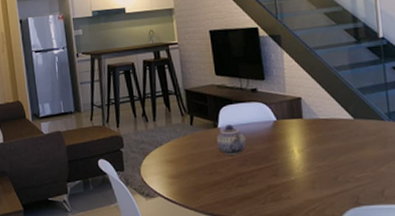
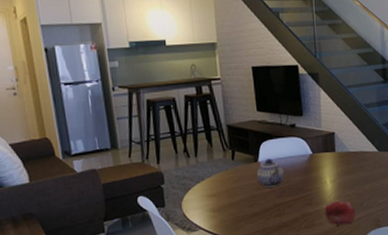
fruit: none [292,172,330,201] -> present [324,200,356,226]

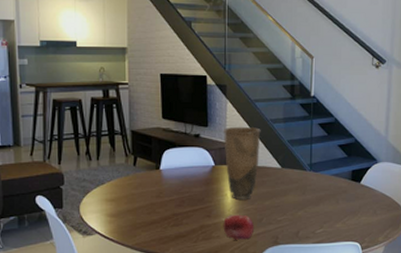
teapot: present [256,158,284,188] -> none [157,167,185,196]
vase: none [318,113,356,187] -> present [223,126,261,201]

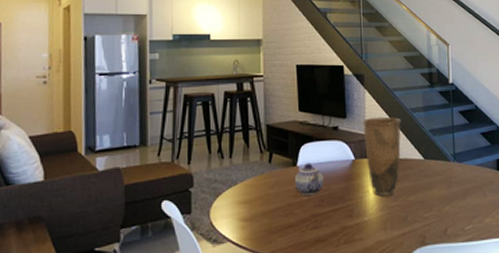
teapot: none [157,167,185,196] -> present [294,163,324,195]
fruit: present [223,214,255,240] -> none [366,212,400,242]

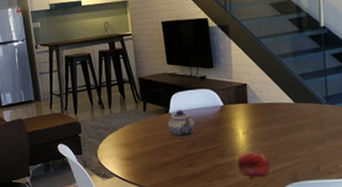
vase: present [362,116,401,197] -> none [229,64,270,138]
fruit: none [366,212,400,242] -> present [237,152,271,178]

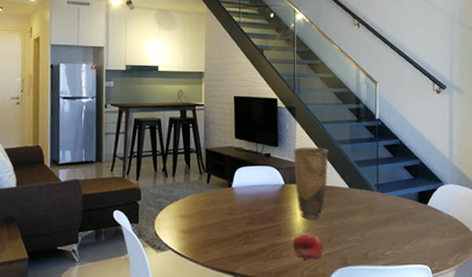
teapot: present [167,110,195,138] -> none [229,185,256,213]
vase: none [229,64,270,138] -> present [292,147,329,220]

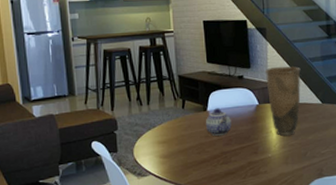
teapot: none [229,185,256,213] -> present [205,108,232,136]
fruit: present [293,234,324,260] -> none [269,150,300,174]

